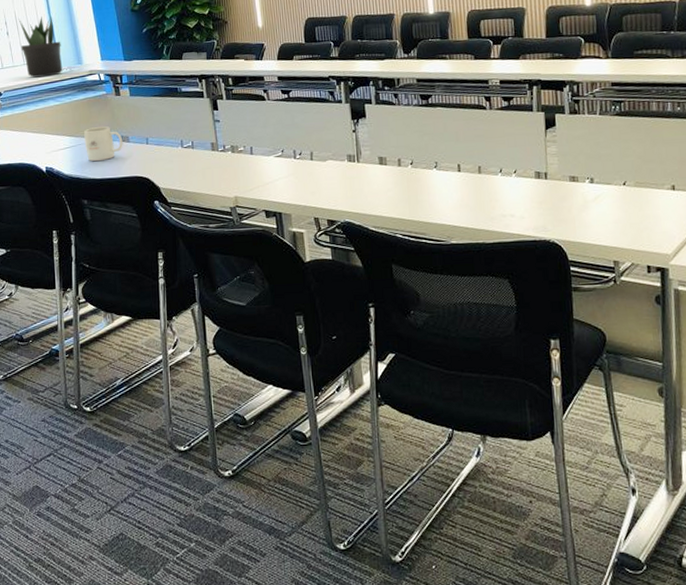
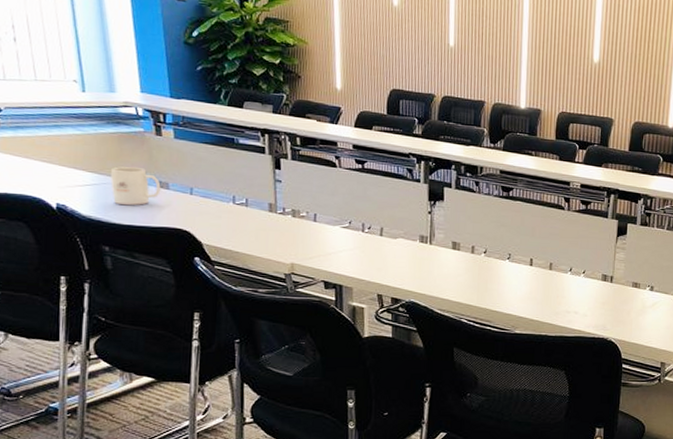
planter: present [18,16,63,78] -> none [31,24,89,100]

